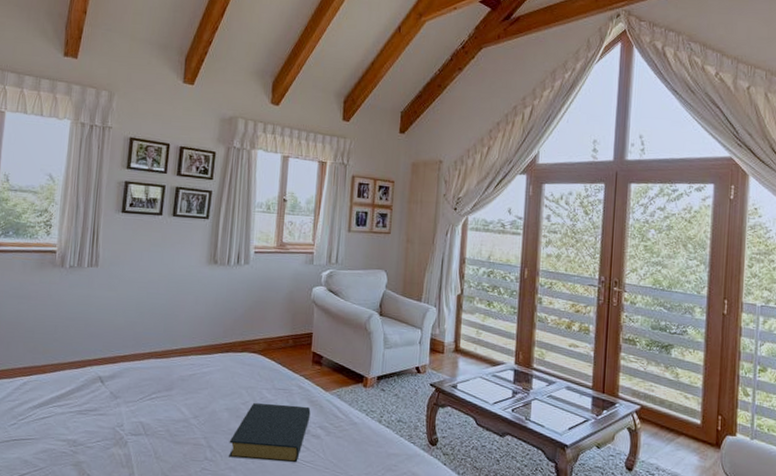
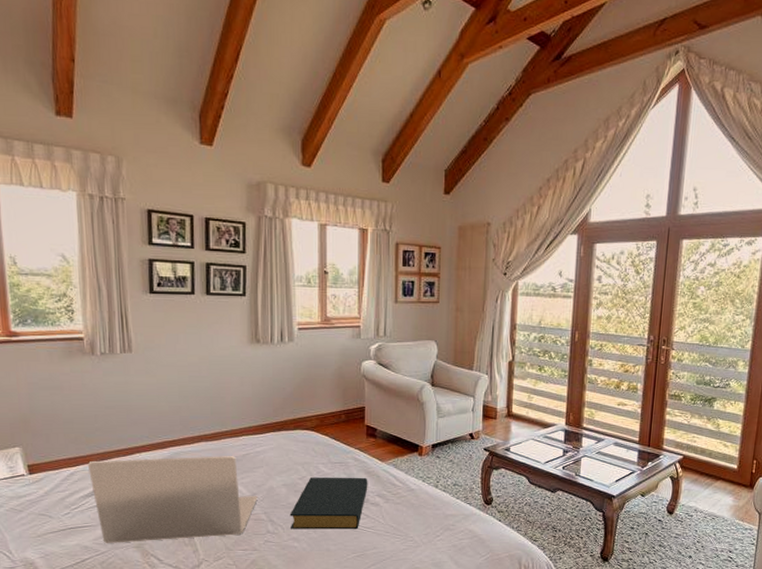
laptop: none [40,371,199,460] -> present [87,456,258,543]

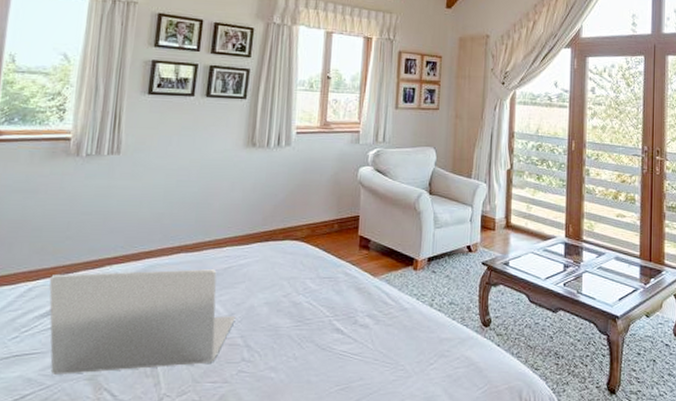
hardback book: present [289,477,368,530] -> none [268,294,358,357]

